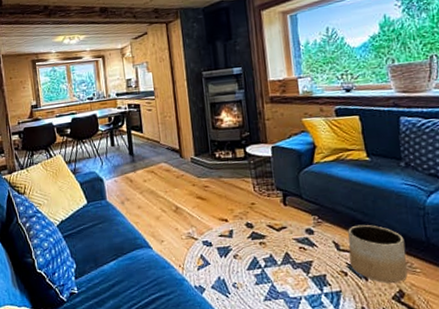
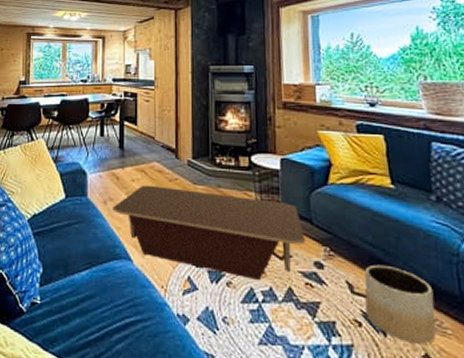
coffee table: none [129,183,298,251] -> present [112,185,306,281]

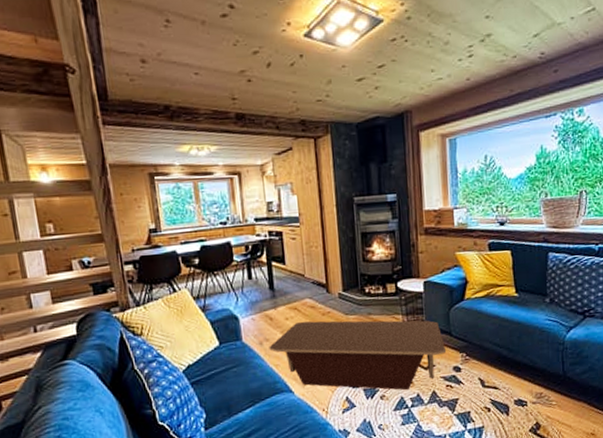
planter: present [364,264,436,344] -> none [493,360,545,417]

